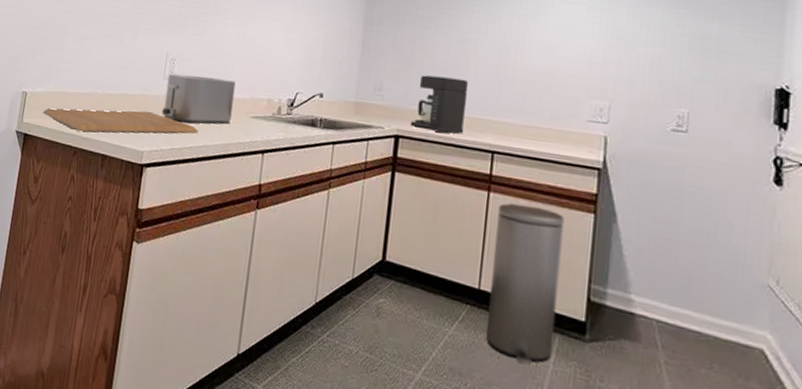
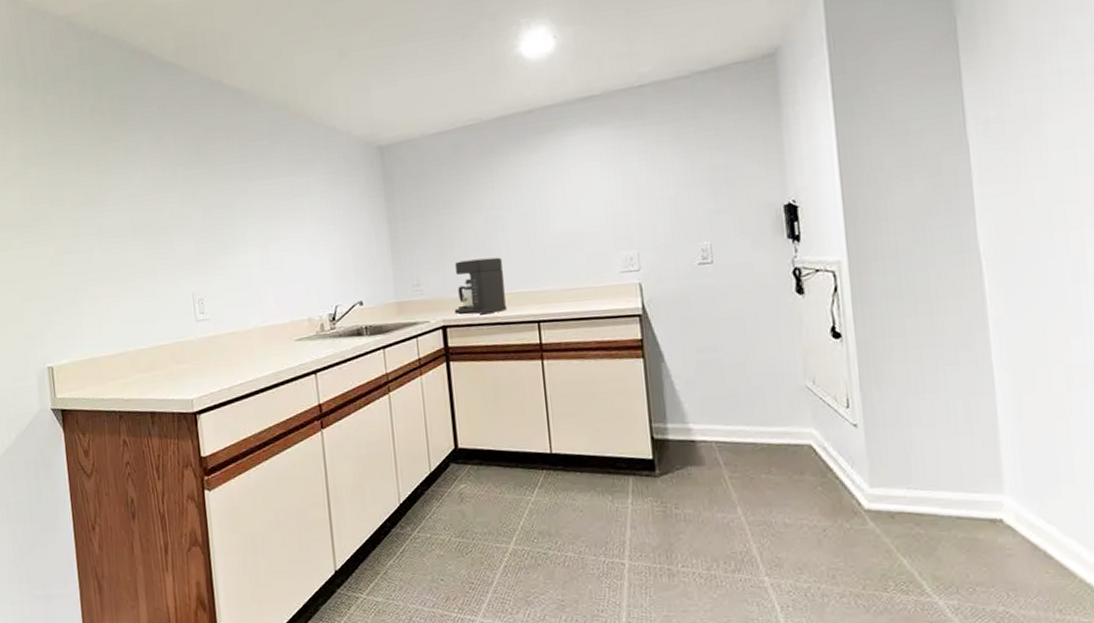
chopping board: present [43,108,199,134] -> none [76,358,245,395]
toaster: present [162,73,236,124] -> none [199,308,276,361]
pedal bin: present [486,203,564,365] -> none [554,363,629,510]

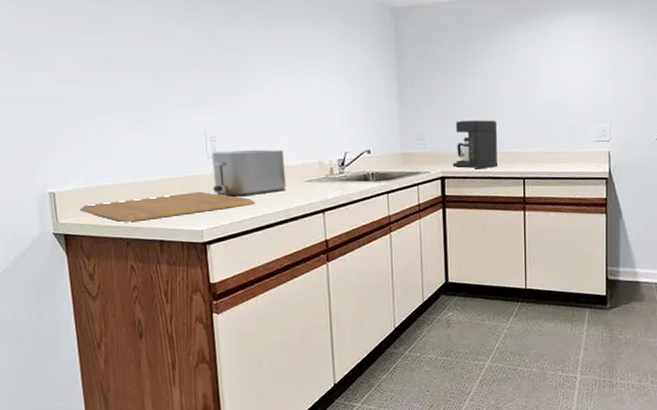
chopping board: none [76,358,245,395] -> present [80,192,256,223]
toaster: none [199,308,276,361] -> present [211,149,286,197]

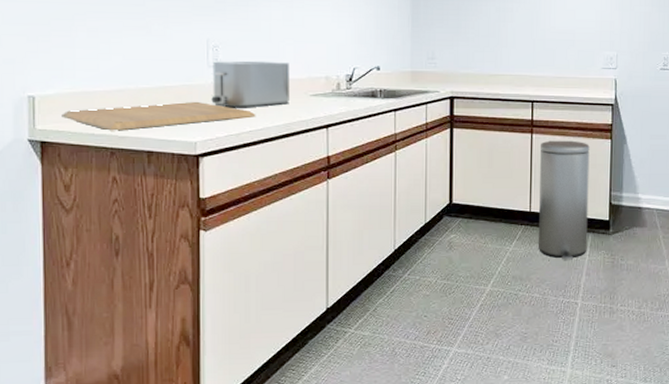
coffee maker: present [452,120,499,169] -> none [462,42,508,91]
pedal bin: none [534,216,585,335] -> present [539,140,590,260]

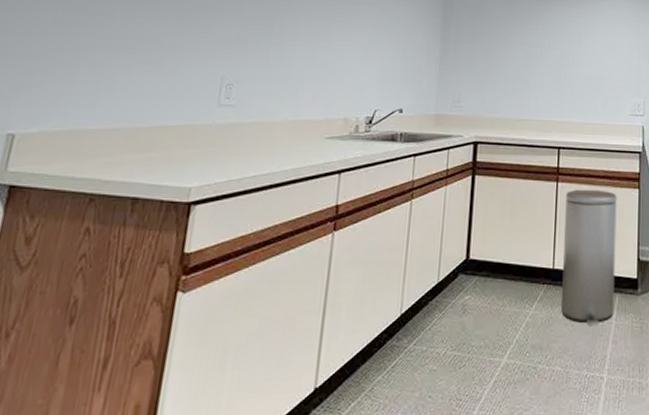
chopping board: present [61,102,256,131] -> none [41,143,263,175]
toaster: present [211,60,289,108] -> none [216,100,307,151]

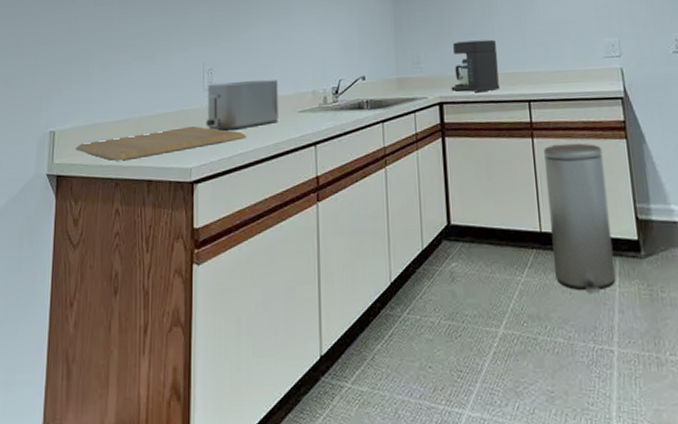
chopping board: none [41,143,263,175] -> present [76,126,247,162]
toaster: none [216,100,307,151] -> present [206,79,278,131]
coffee maker: none [487,86,535,136] -> present [451,39,501,93]

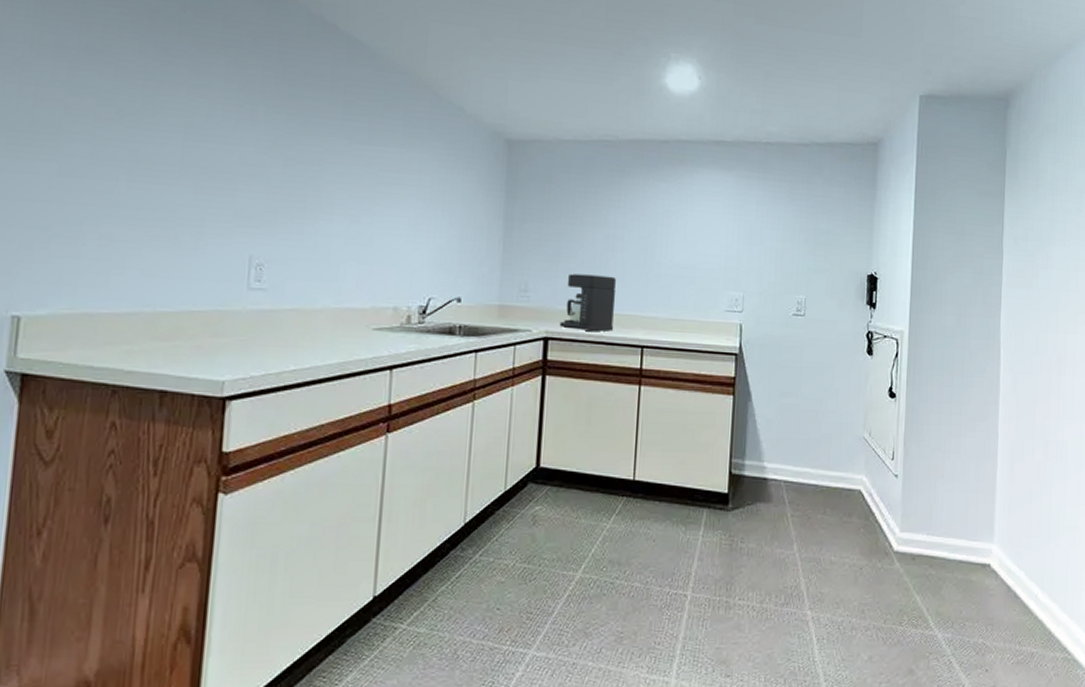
chopping board: present [76,126,247,162] -> none [53,331,304,364]
toaster: present [206,79,278,131] -> none [248,283,350,342]
pedal bin: present [544,143,616,293] -> none [642,394,708,541]

